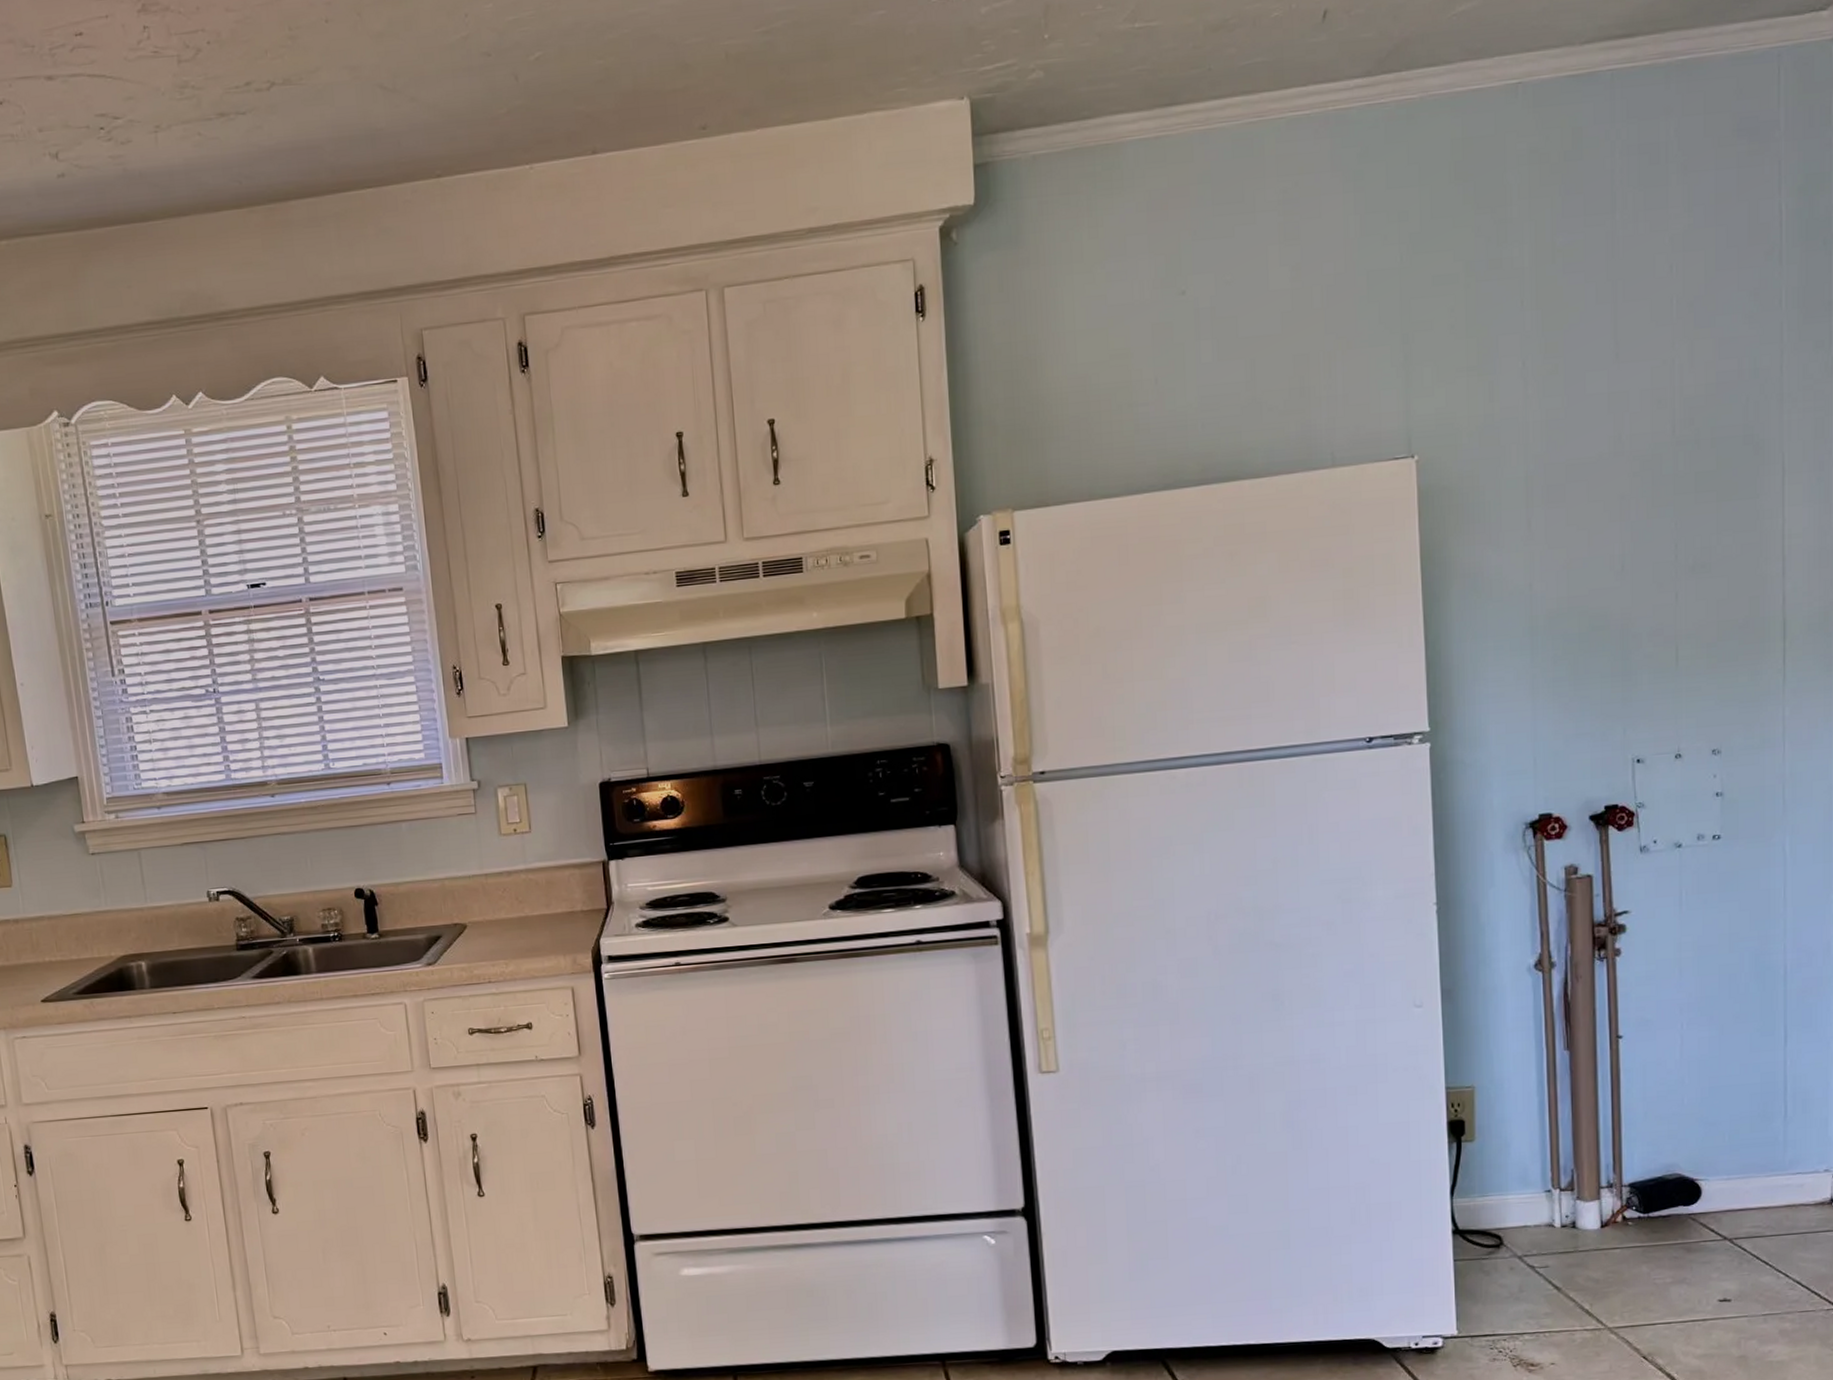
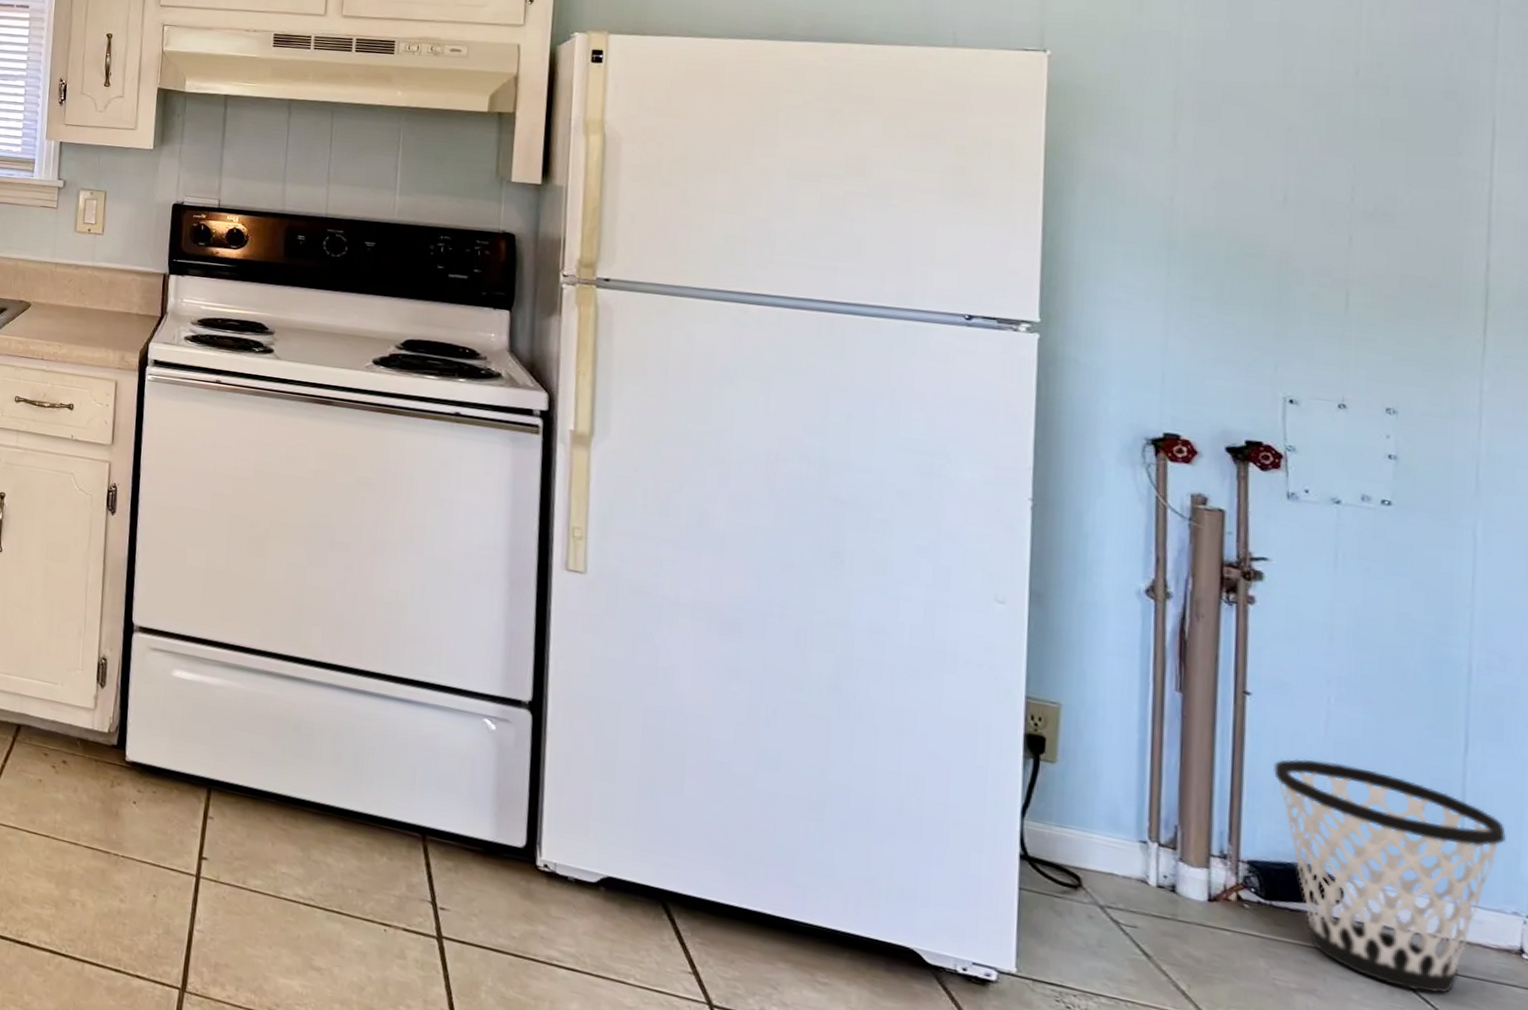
wastebasket: none [1644,1078,1817,1257] -> present [1274,758,1506,993]

